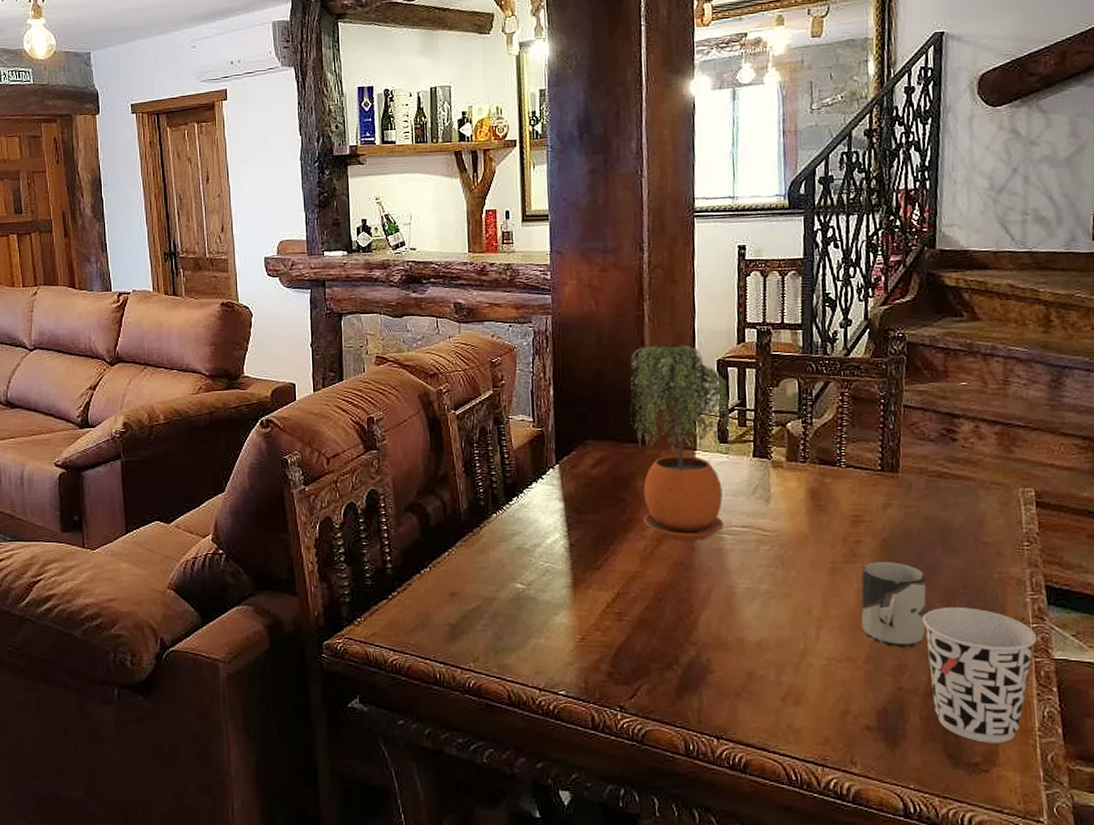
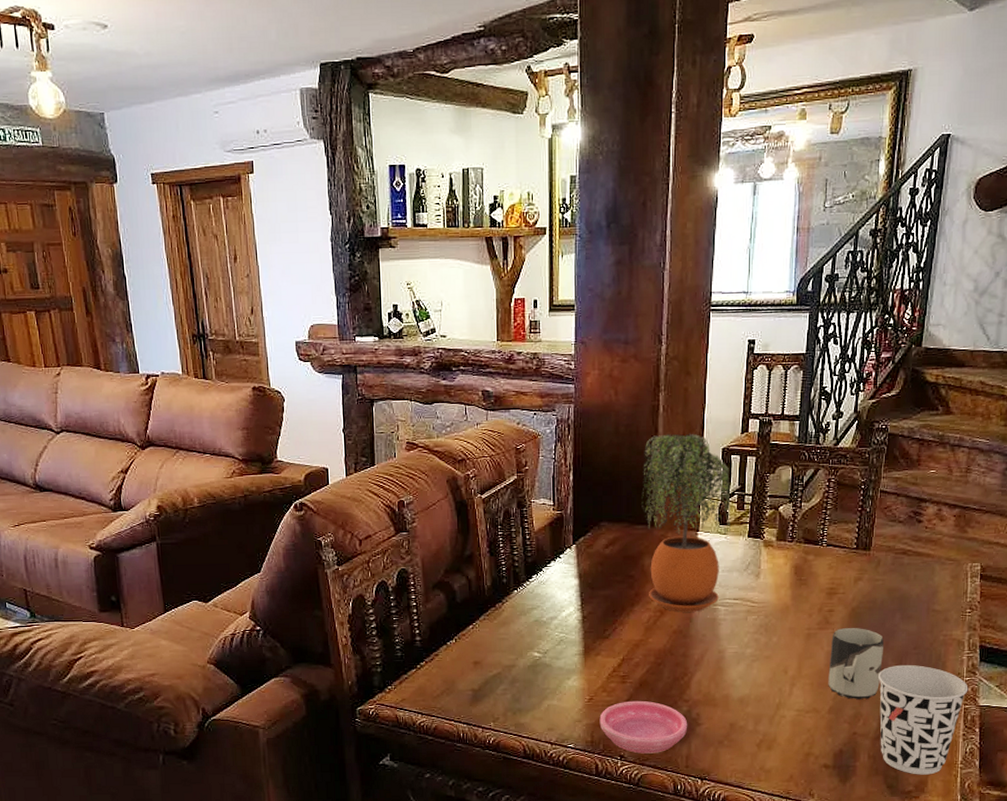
saucer: none [593,642,698,705] -> present [599,700,688,754]

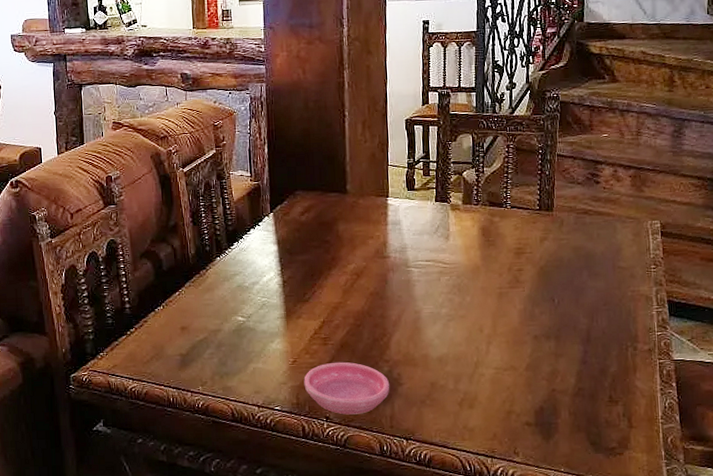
potted plant: present [641,433,731,612] -> none [332,106,419,275]
cup: present [828,628,884,700] -> none [522,286,574,357]
cup: present [878,665,968,775] -> none [572,321,661,431]

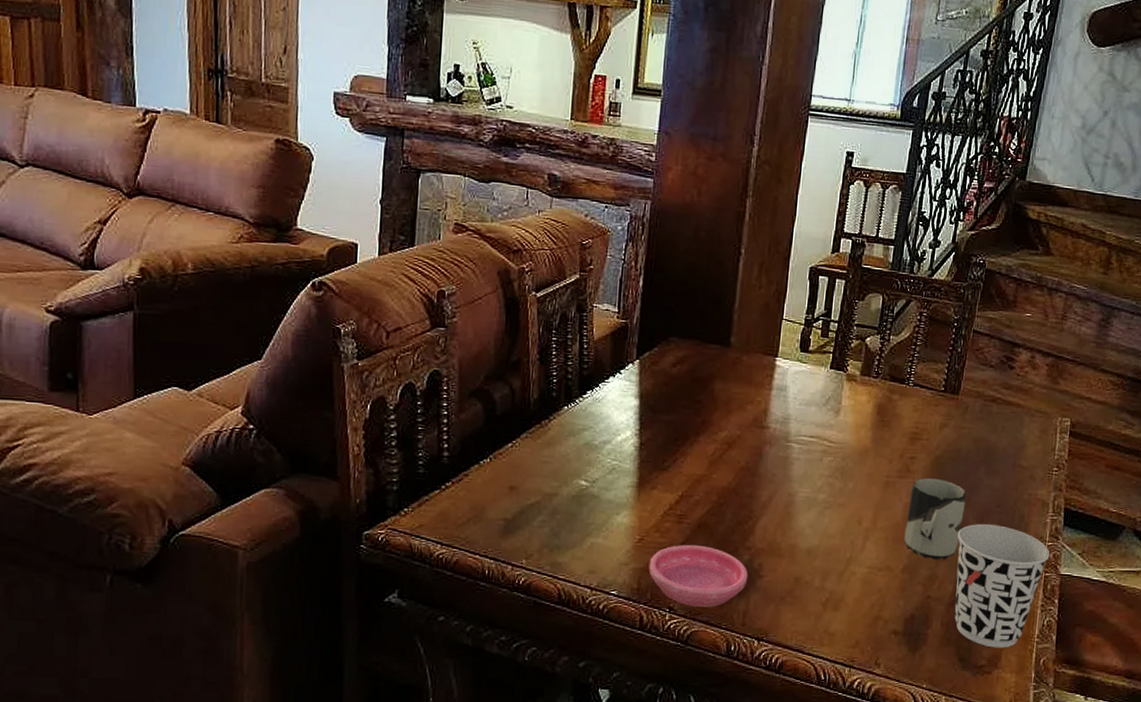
cup: none [522,286,574,357] -> present [904,478,966,560]
cup: none [572,321,661,431] -> present [955,524,1050,648]

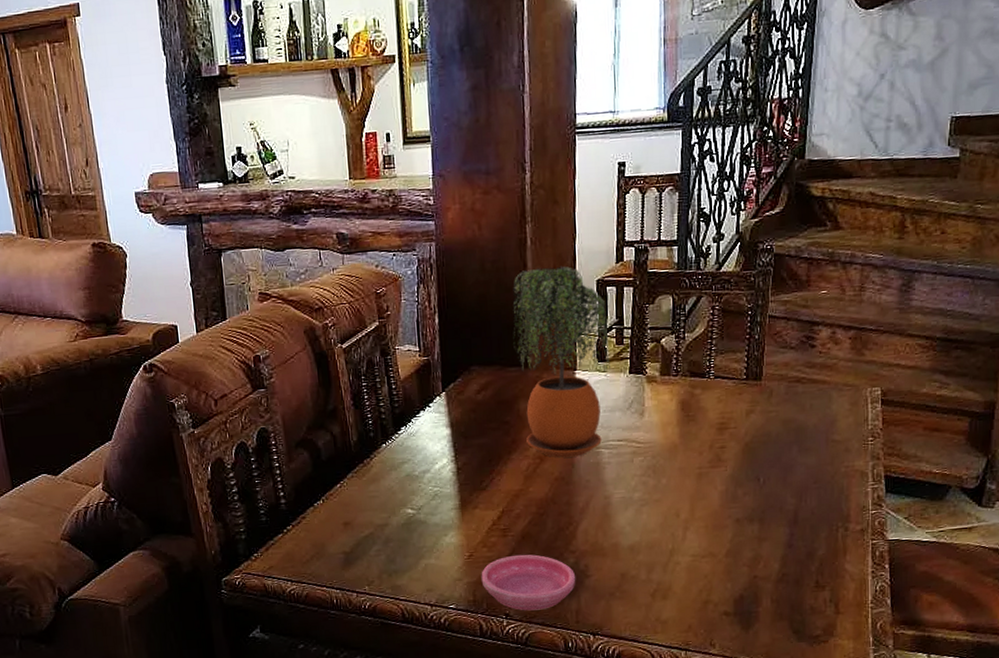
potted plant: none [716,245,816,448] -> present [512,266,610,458]
cup: present [904,478,966,560] -> none [723,464,781,541]
cup: present [955,524,1050,648] -> none [778,500,875,618]

